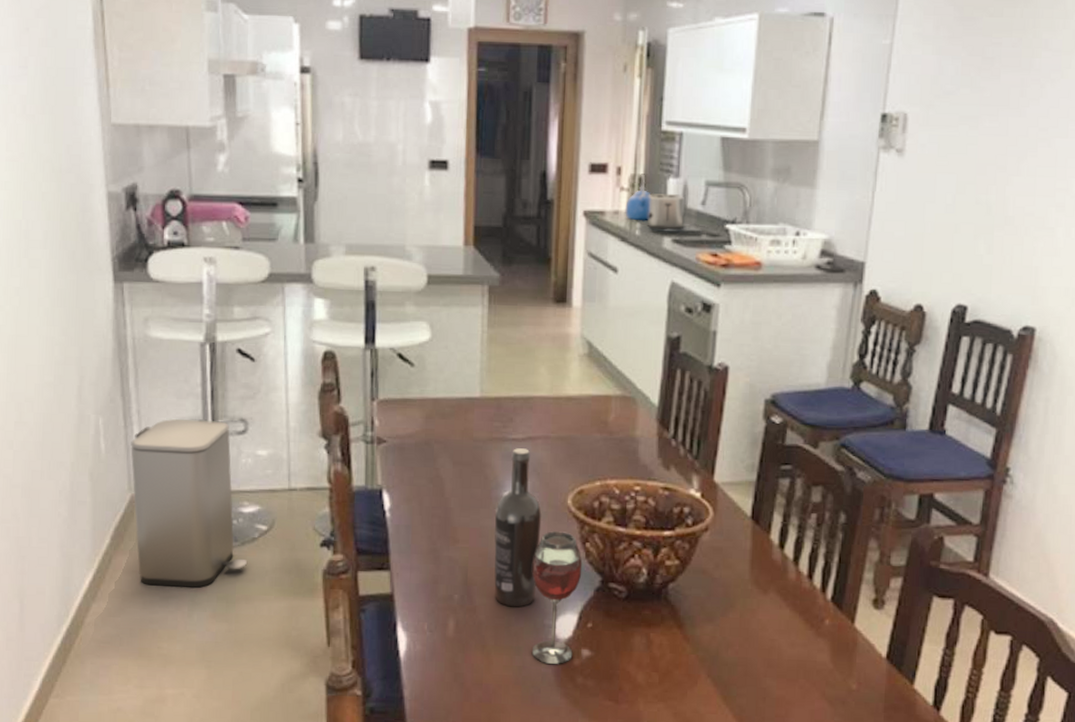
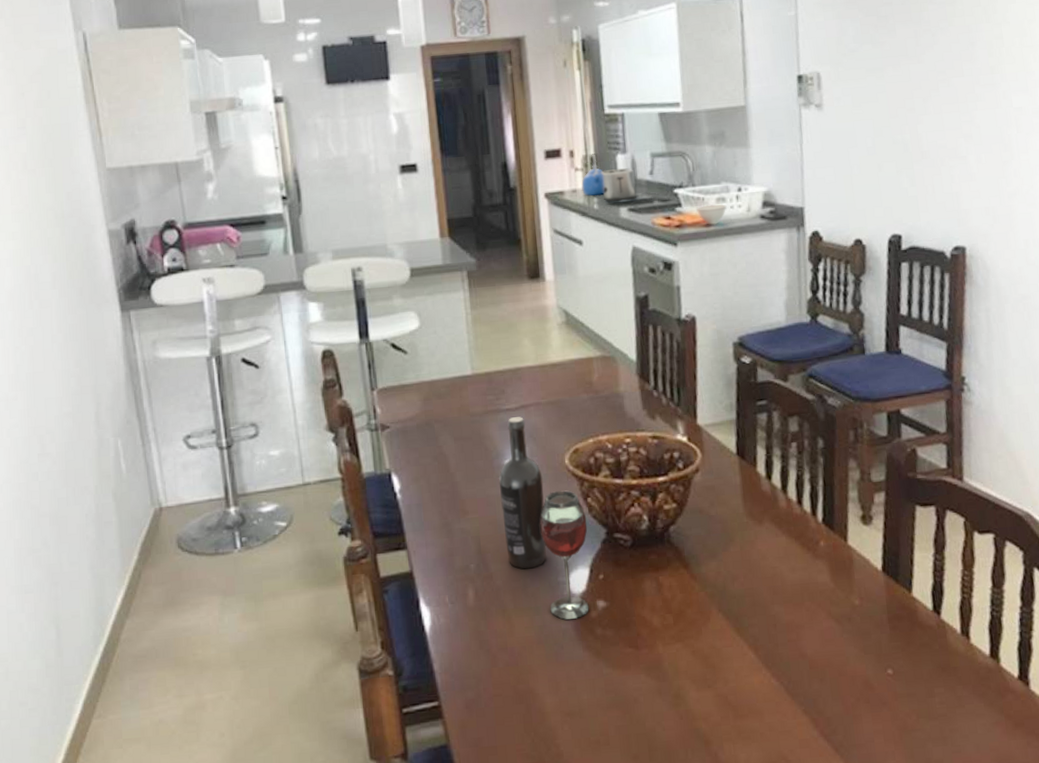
pedal bin: present [130,419,248,588] -> none [150,428,271,595]
bowl: none [747,246,781,270] -> present [697,204,727,225]

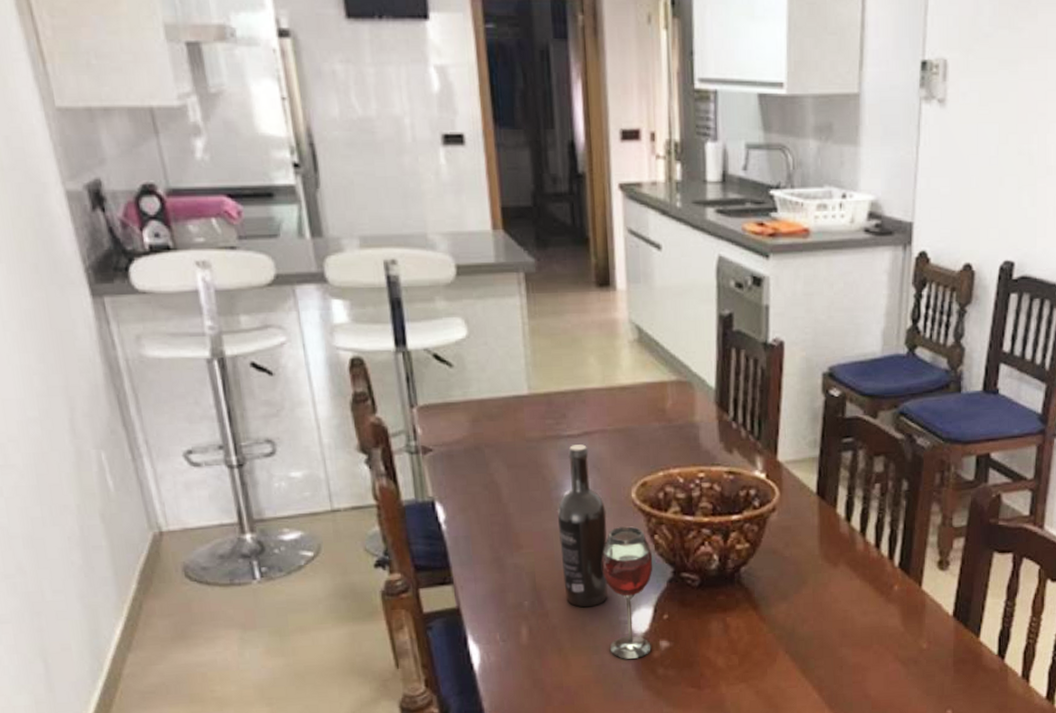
kettle: present [581,154,604,197] -> none [663,139,688,192]
toaster: present [600,167,636,203] -> none [686,159,726,201]
bowl: present [697,204,727,225] -> none [794,212,828,237]

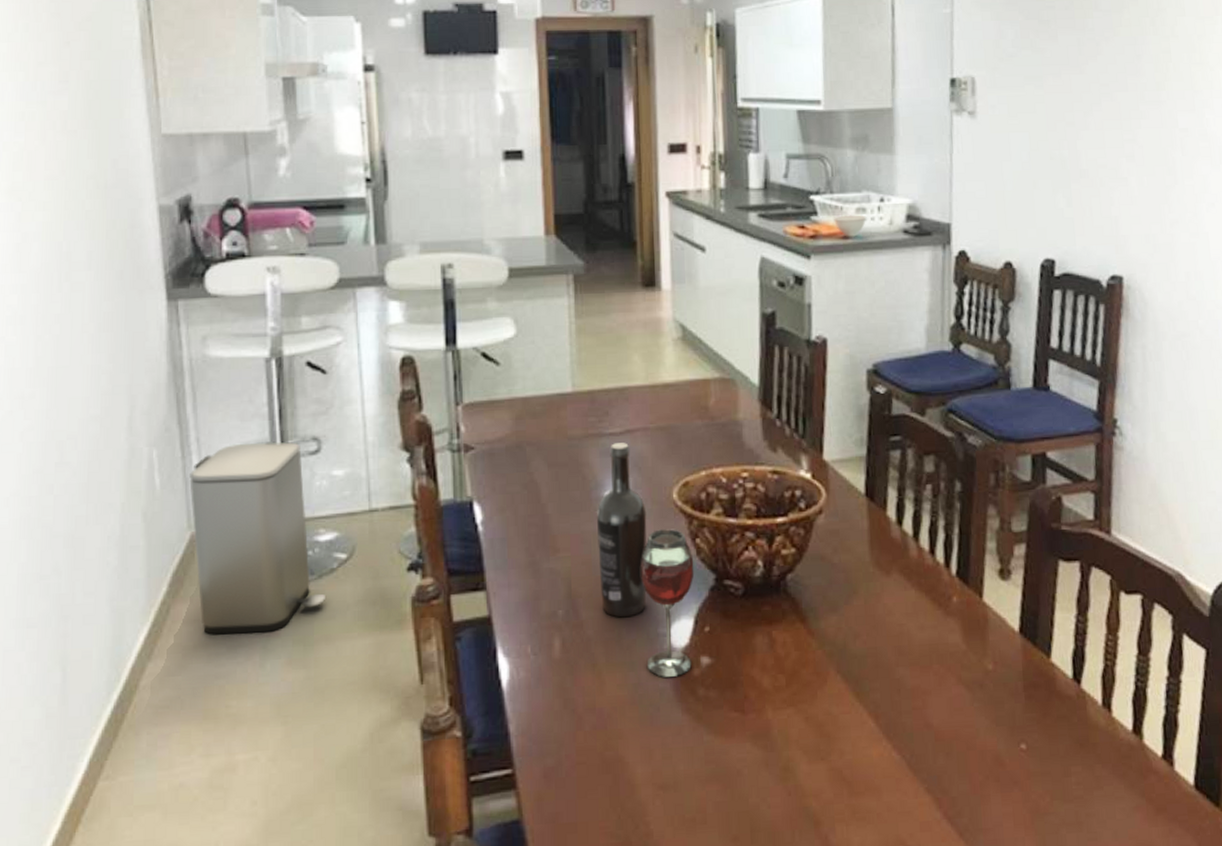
pedal bin: none [143,444,297,628] -> present [189,442,326,635]
bowl: none [794,212,828,237] -> present [834,215,867,238]

